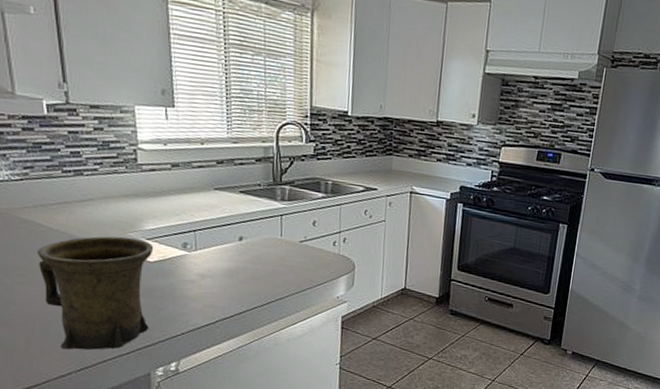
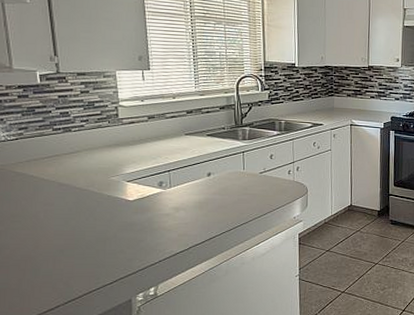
mug: present [38,236,154,350] -> none [30,181,134,285]

